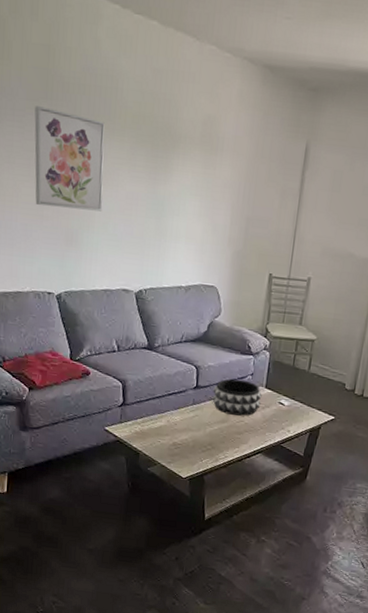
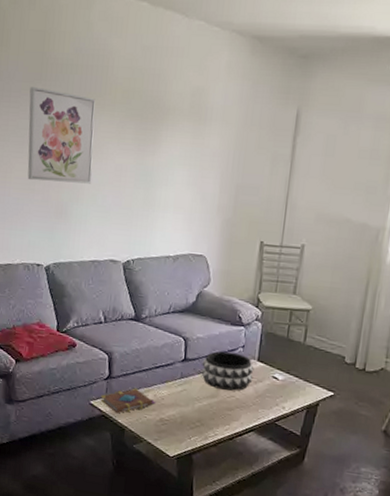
book: none [115,414,169,439] -> present [100,388,156,414]

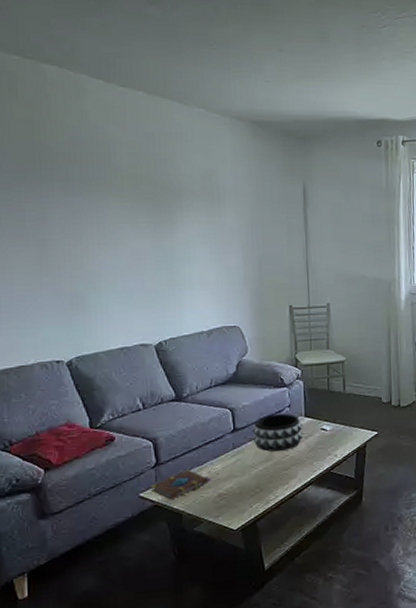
wall art: present [27,87,96,184] -> none [23,178,108,274]

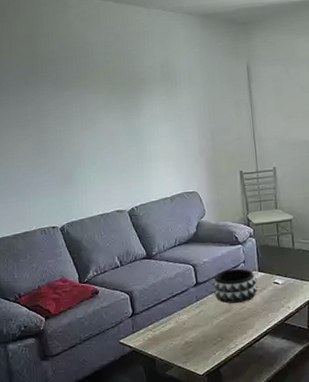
book: present [150,469,211,500] -> none [128,319,179,346]

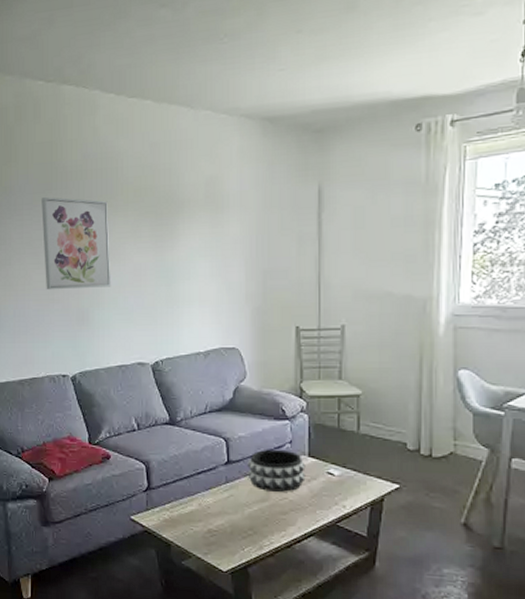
wall art: none [25,79,90,157] -> present [41,197,111,290]

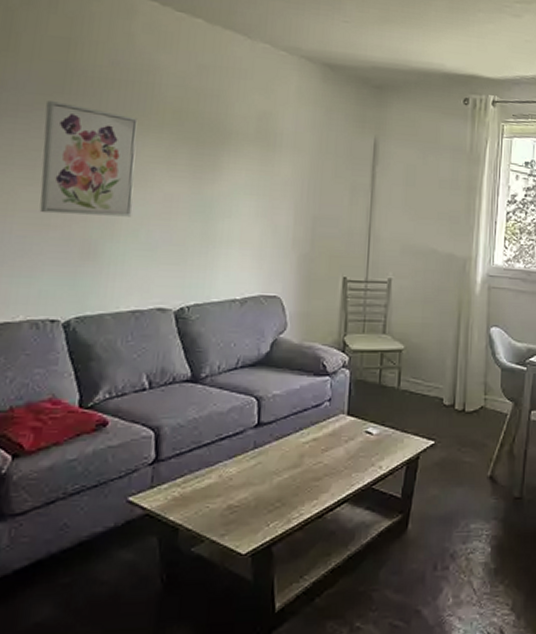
decorative bowl: present [247,449,306,492] -> none [279,408,344,455]

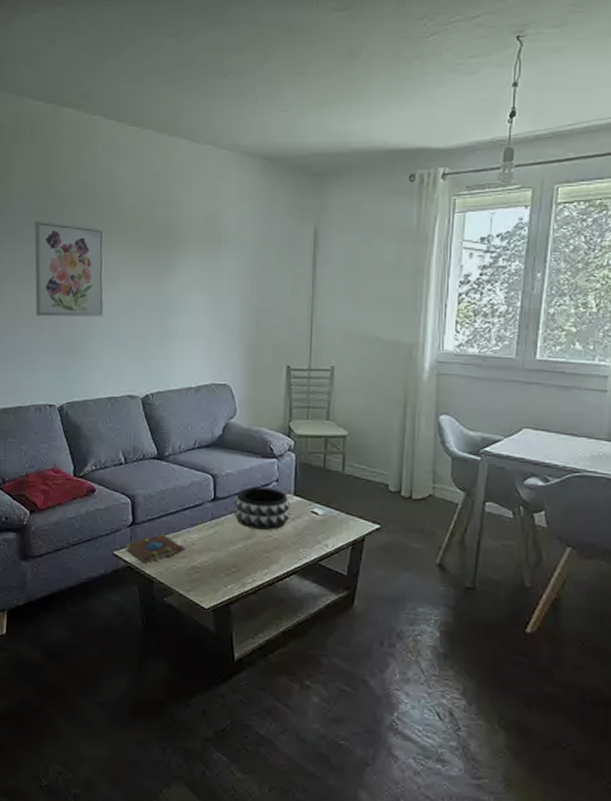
book: none [143,470,222,509] -> present [124,534,186,564]
decorative bowl: none [279,408,344,455] -> present [233,487,291,530]

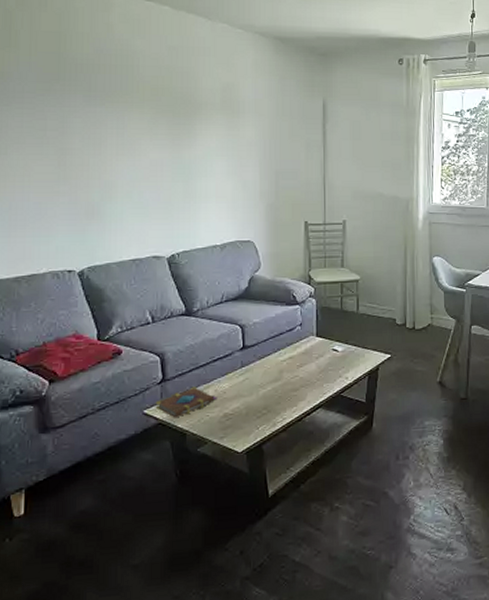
wall art: present [34,221,105,317] -> none [46,87,125,183]
decorative bowl: present [233,487,291,530] -> none [262,332,314,371]

